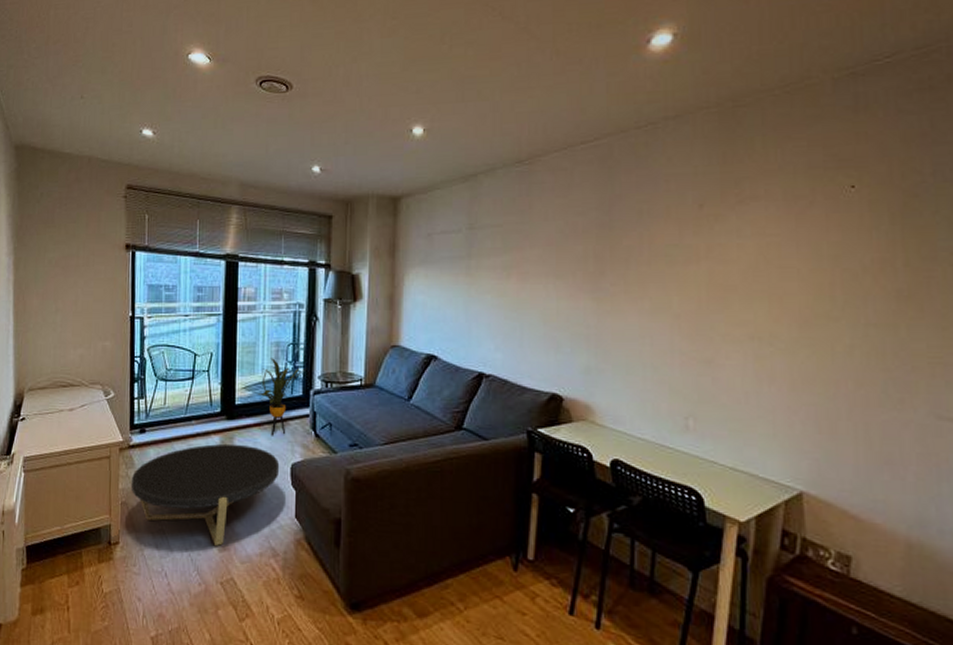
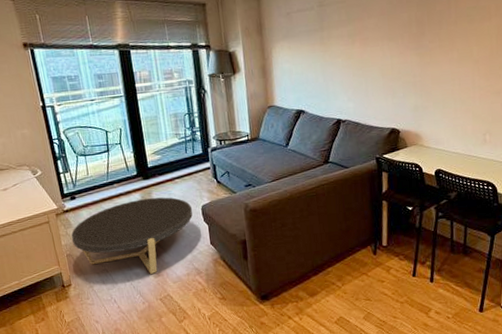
house plant: present [257,358,306,436] -> none [165,127,202,187]

